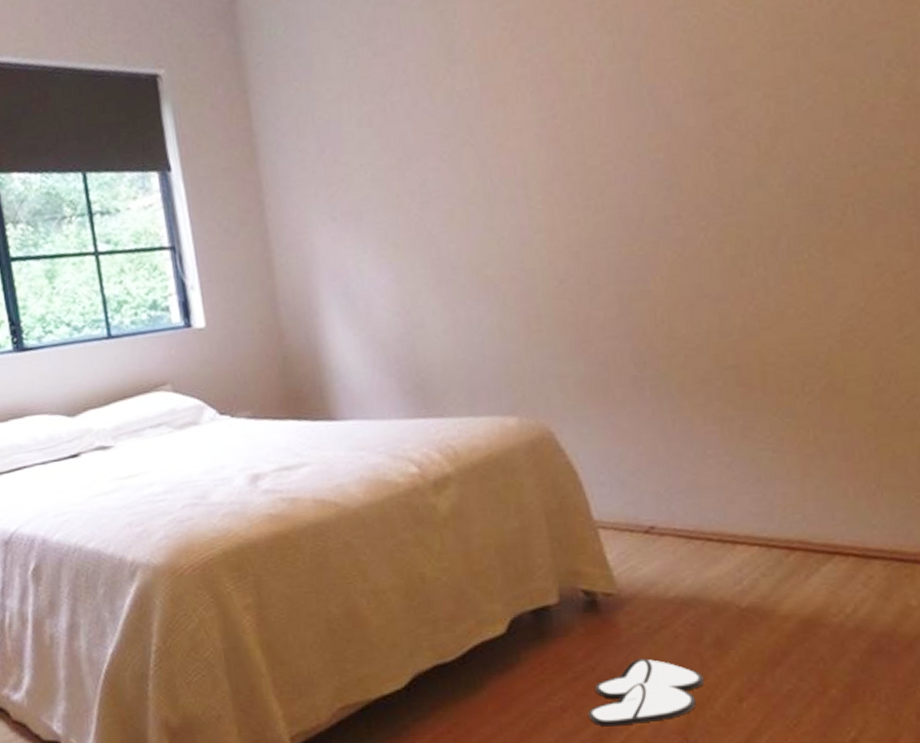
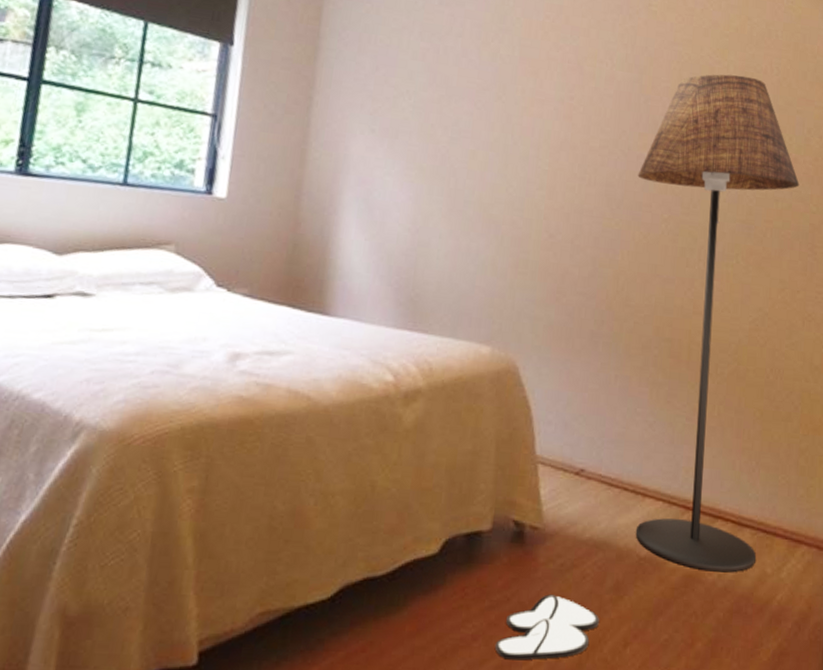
floor lamp: none [656,17,894,613] -> present [635,74,800,573]

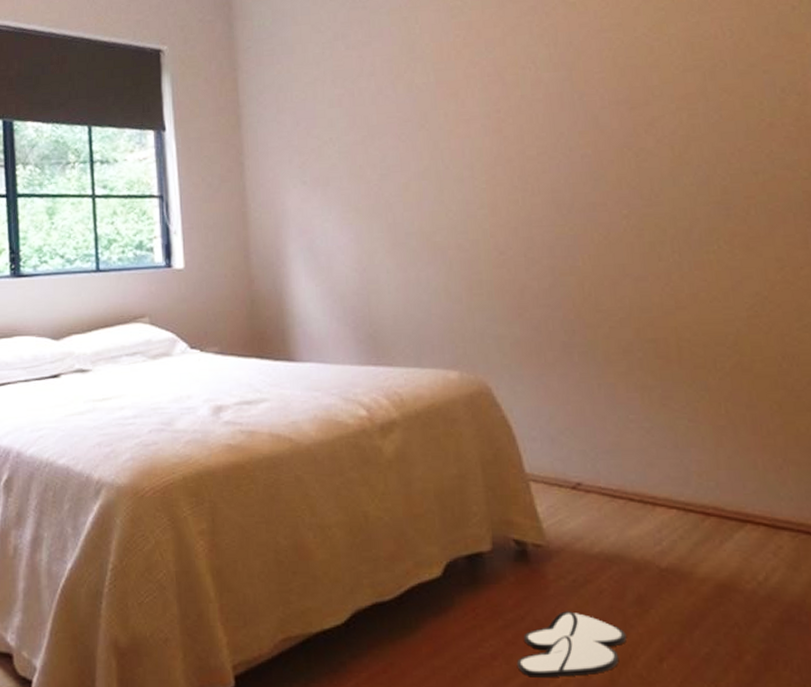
floor lamp: present [635,74,800,573] -> none [585,46,802,580]

